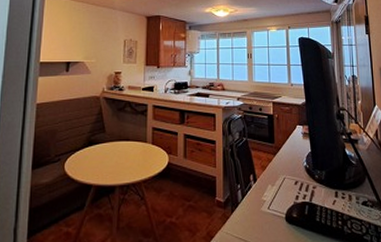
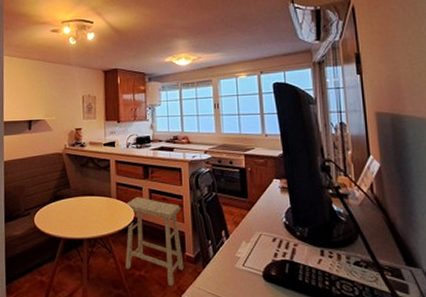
stool: none [157,142,214,233] -> present [125,197,184,287]

